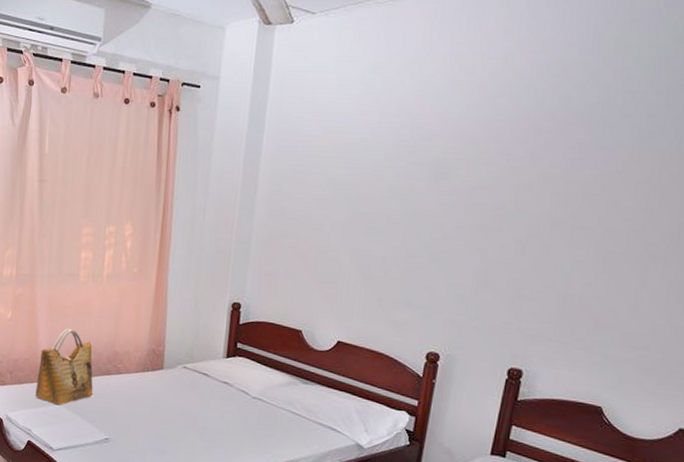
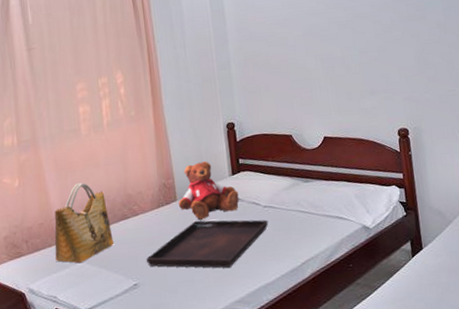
serving tray: none [121,393,254,448] -> present [146,219,269,268]
teddy bear: none [164,336,229,395] -> present [178,161,240,220]

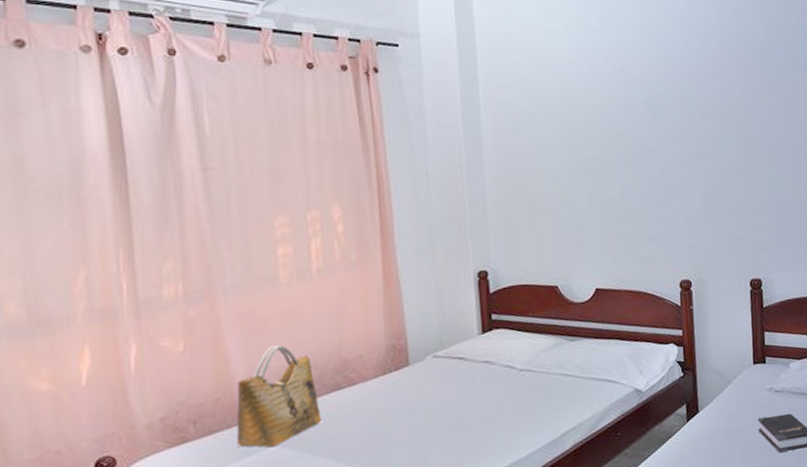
serving tray: present [146,219,269,268] -> none [365,385,525,447]
teddy bear: present [178,161,240,220] -> none [411,317,490,388]

